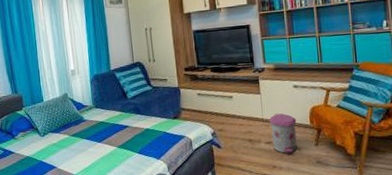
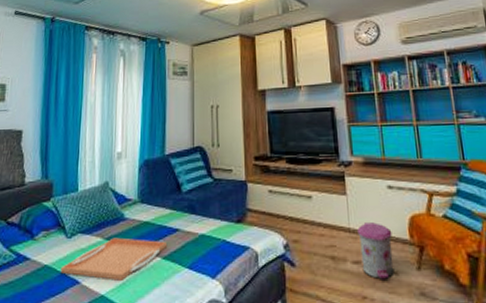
serving tray: none [39,134,121,164] -> present [60,237,168,281]

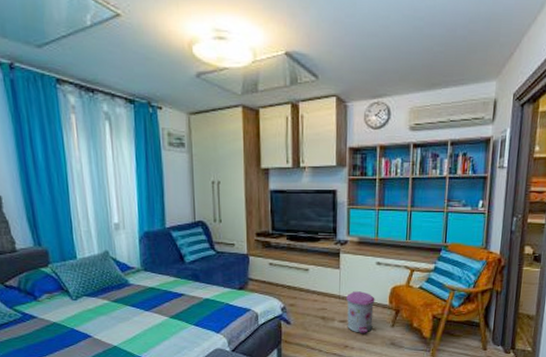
serving tray: present [60,237,168,281] -> none [70,300,174,335]

